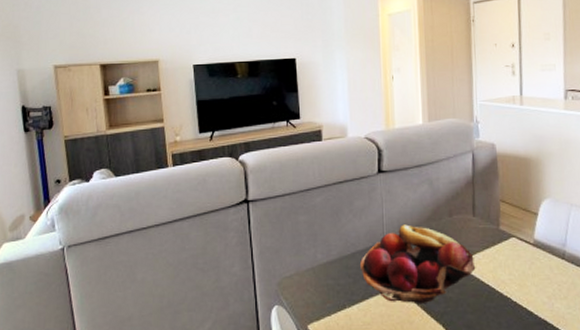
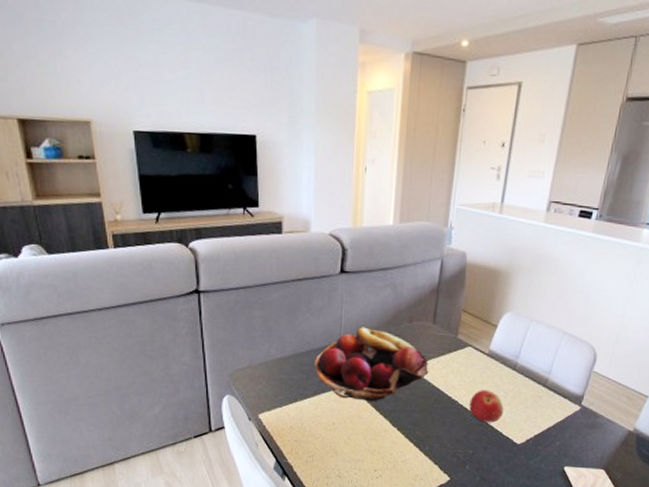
apple: none [523,283,561,320] -> present [469,390,504,423]

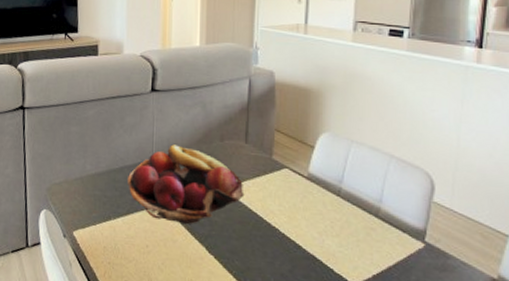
apple: present [469,390,504,423] -> none [292,217,332,257]

